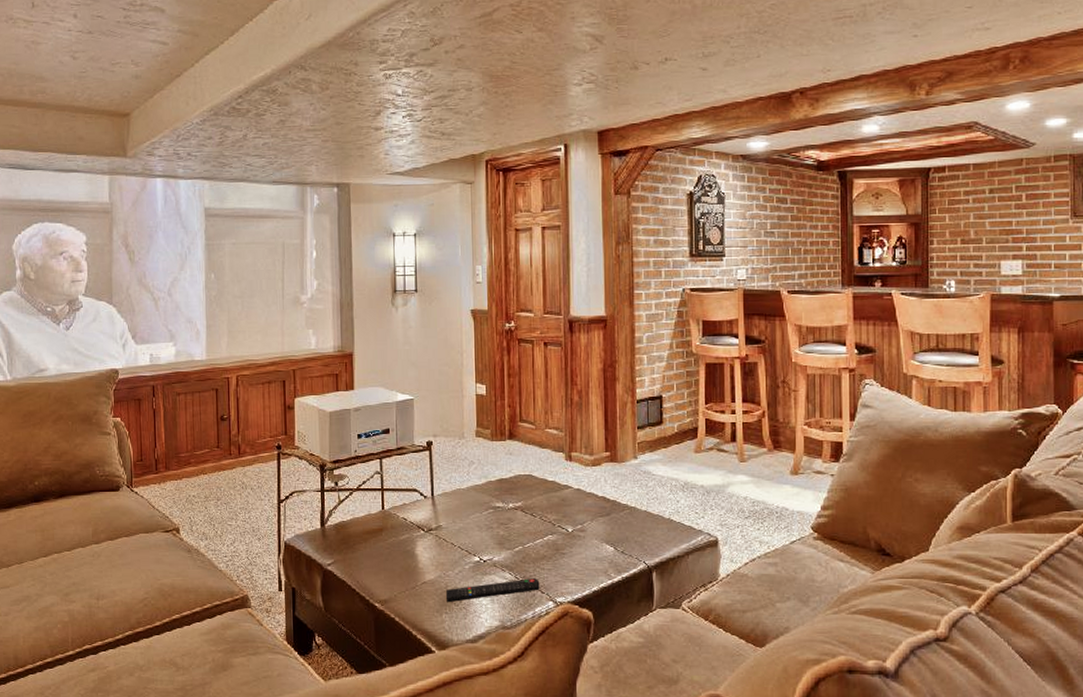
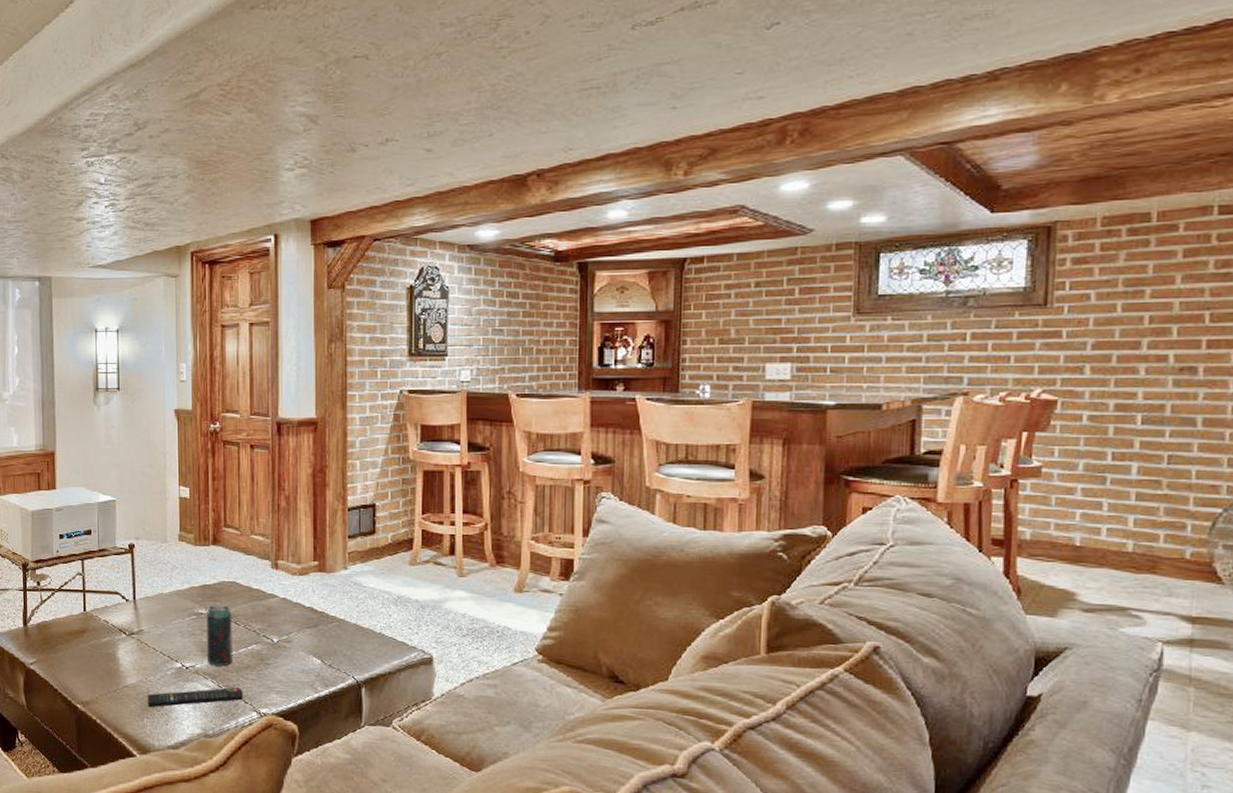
beverage can: none [504,496,529,558] -> present [207,603,232,667]

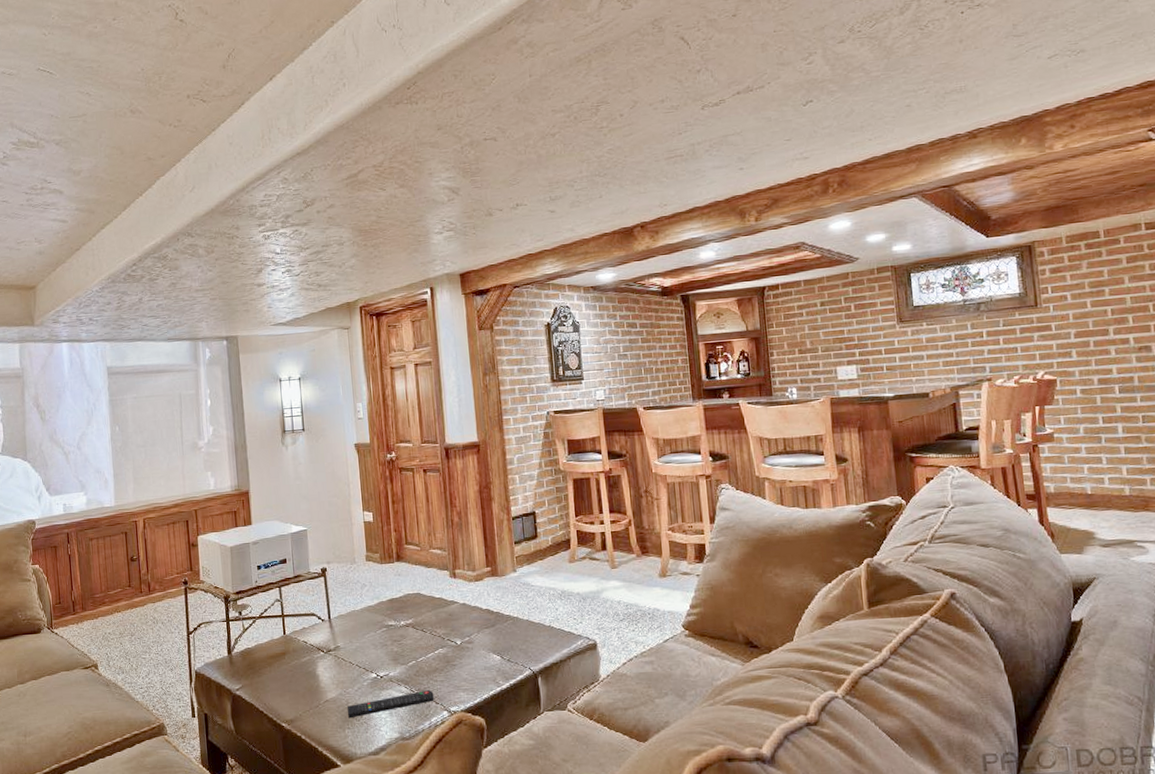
beverage can: present [207,603,232,667] -> none [396,614,422,673]

